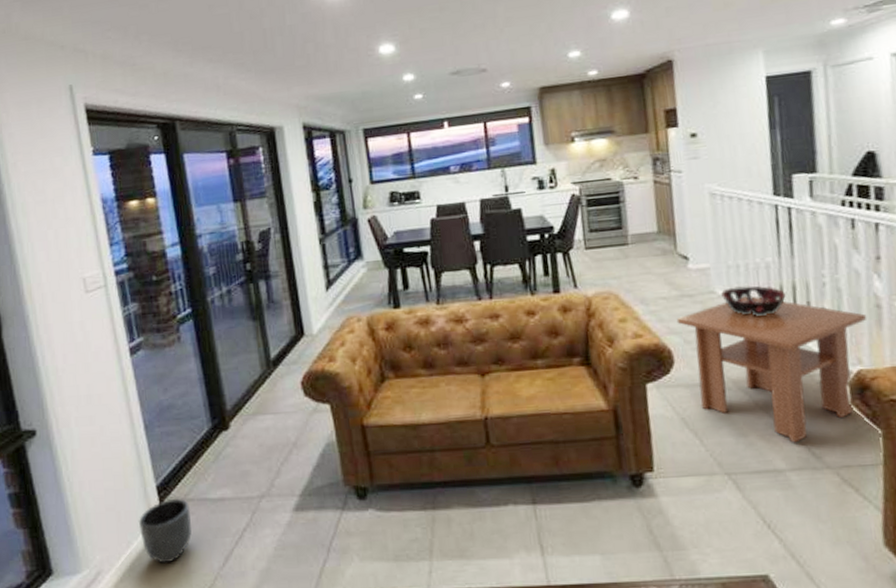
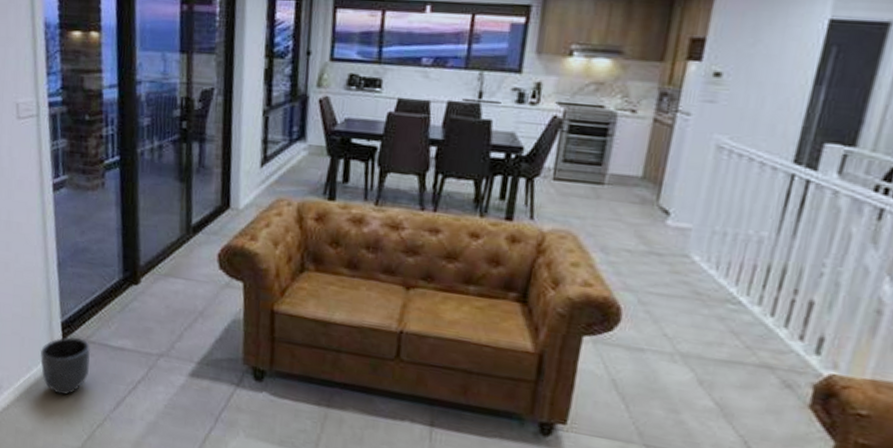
coffee table: present [676,296,867,443] -> none [635,268,862,433]
decorative bowl: present [720,285,787,316] -> none [694,255,774,295]

